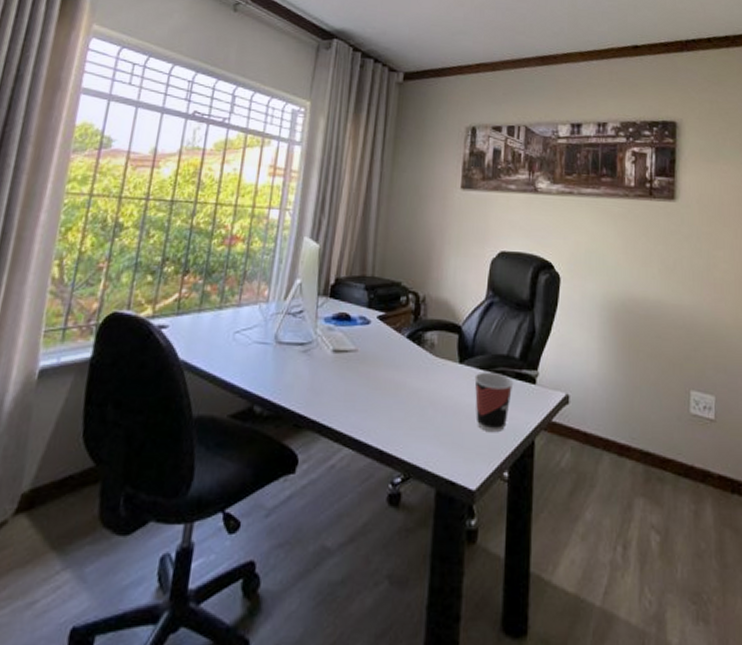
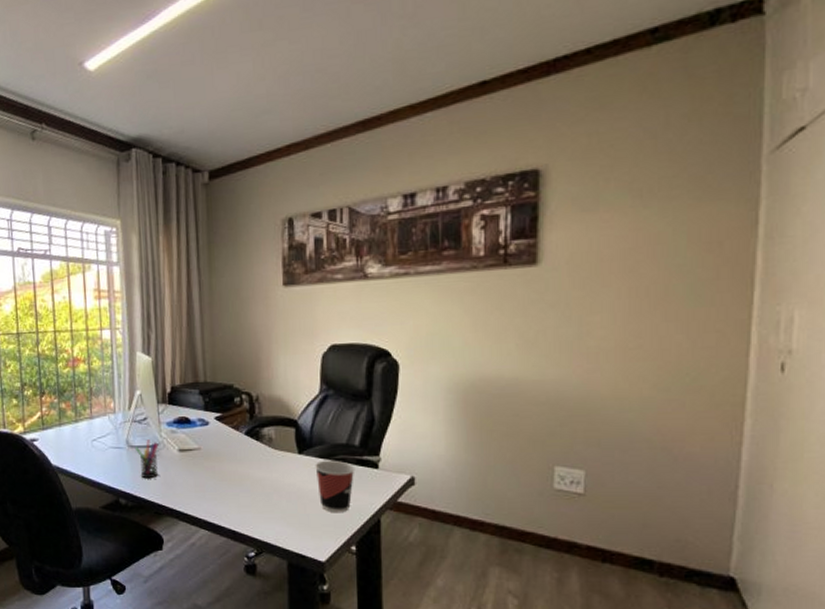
pen holder: none [283,336,312,383] -> present [134,440,159,479]

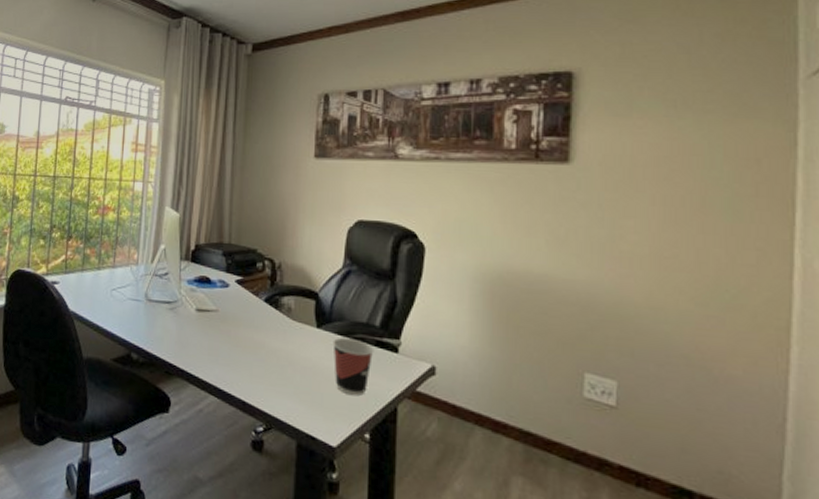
pen holder: present [134,440,159,479] -> none [152,295,177,336]

